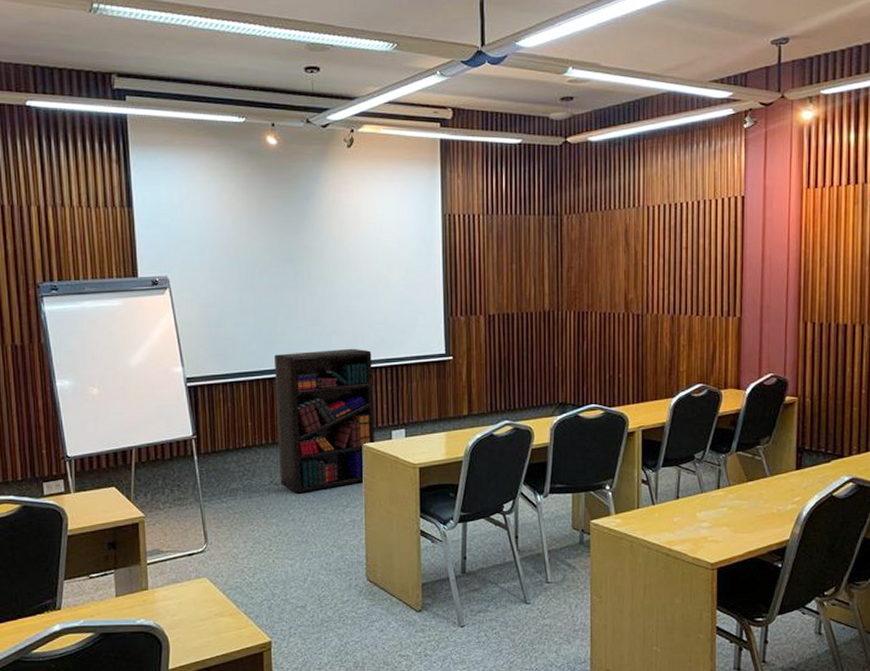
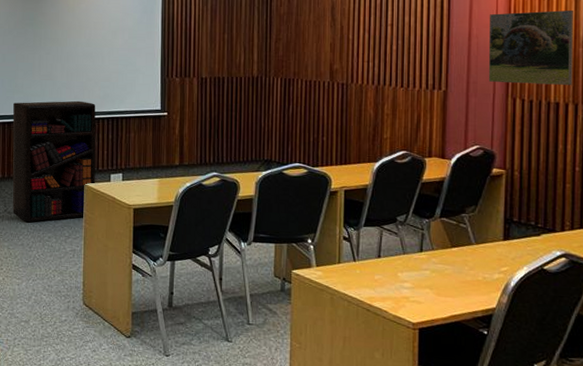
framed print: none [781,227,860,306] -> present [488,10,573,85]

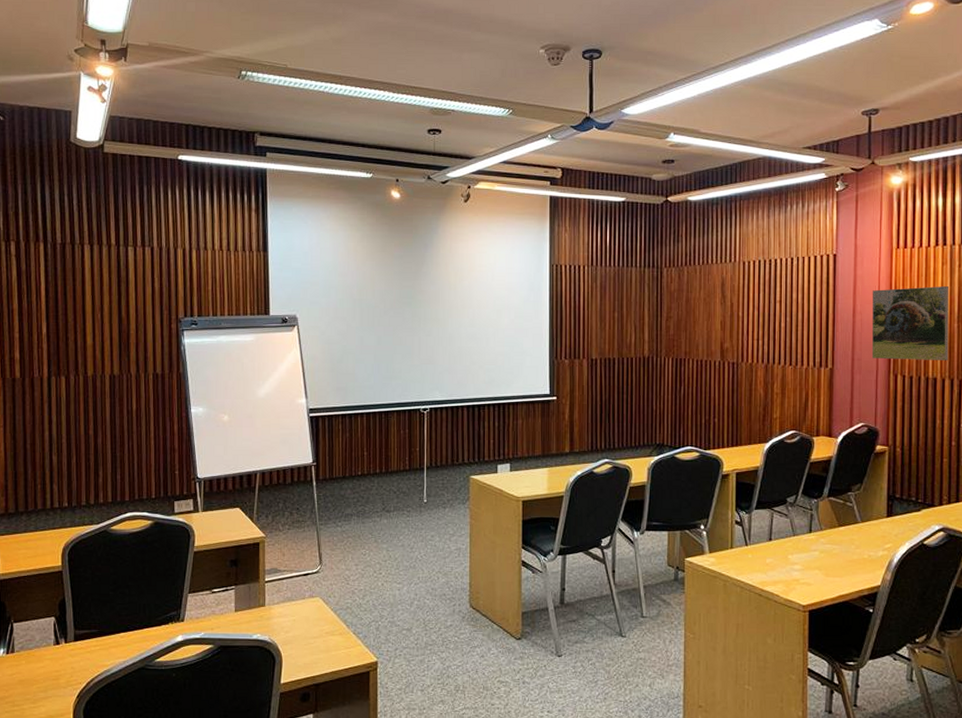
bookshelf: present [12,100,96,222] -> none [390,386,481,520]

